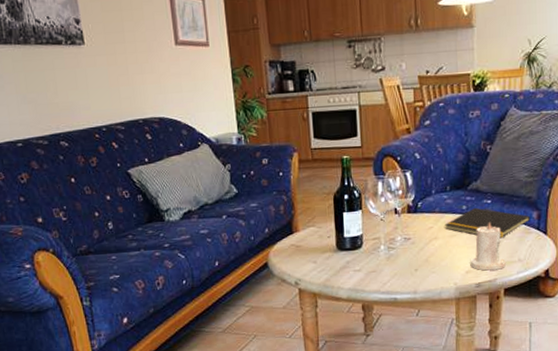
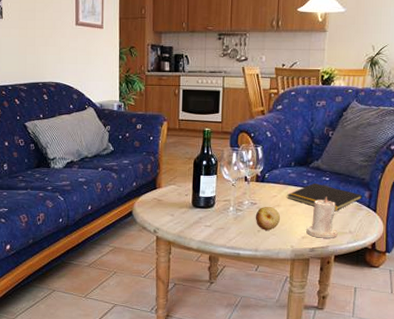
fruit: none [410,240,440,269] -> present [255,206,281,230]

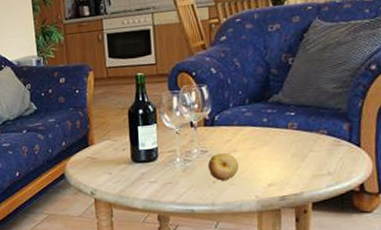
notepad: present [287,182,363,212] -> none [244,119,341,151]
candle: present [306,197,338,238] -> none [272,135,313,184]

